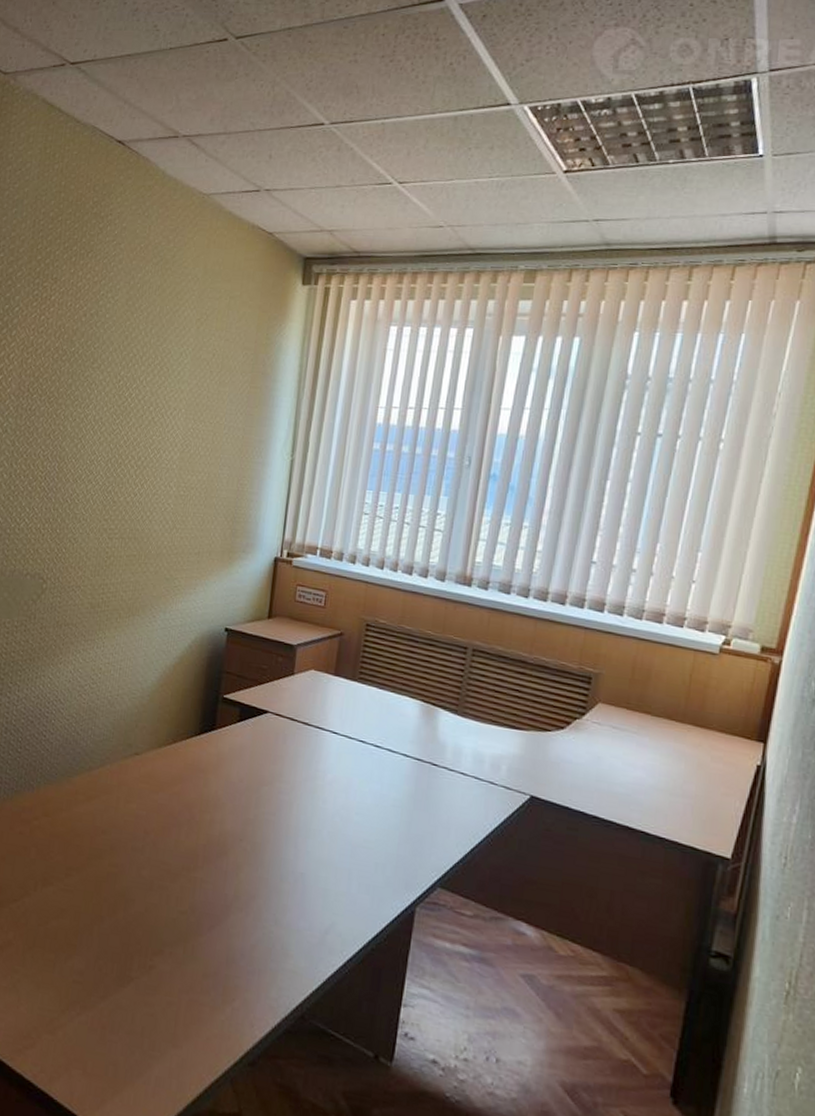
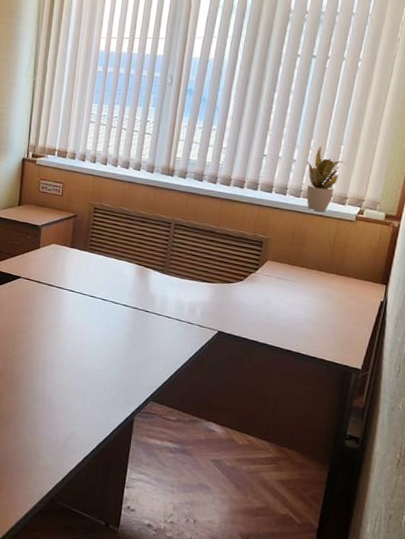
potted plant: none [651,552,705,640] -> present [306,146,346,212]

